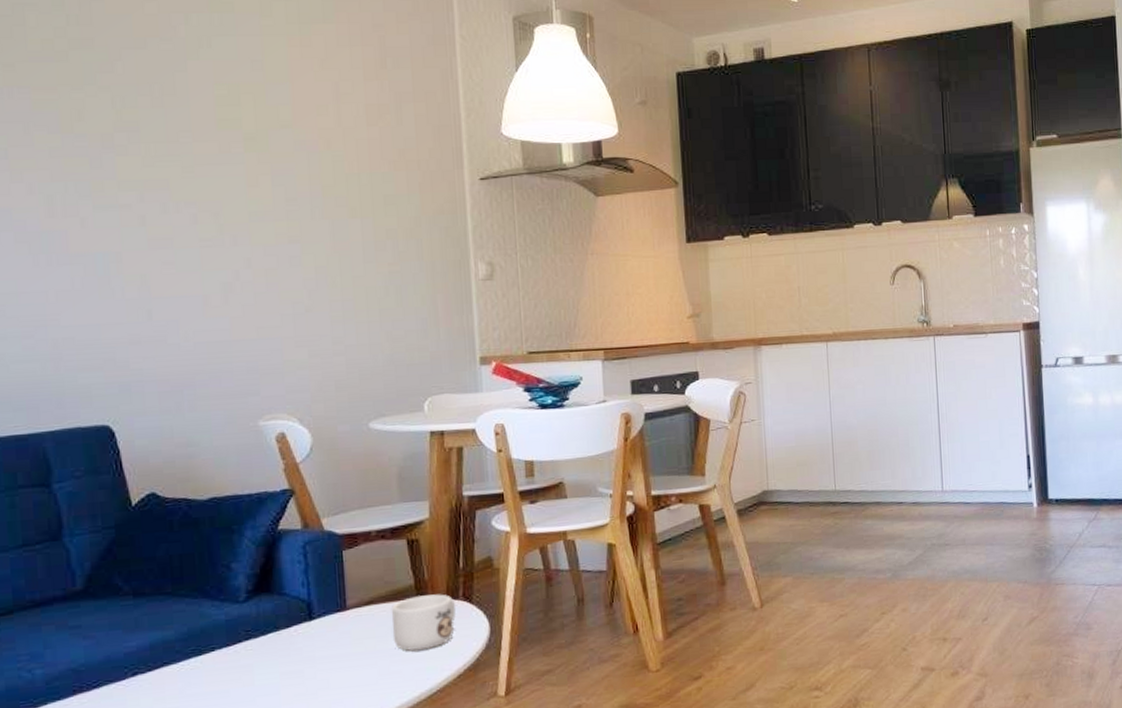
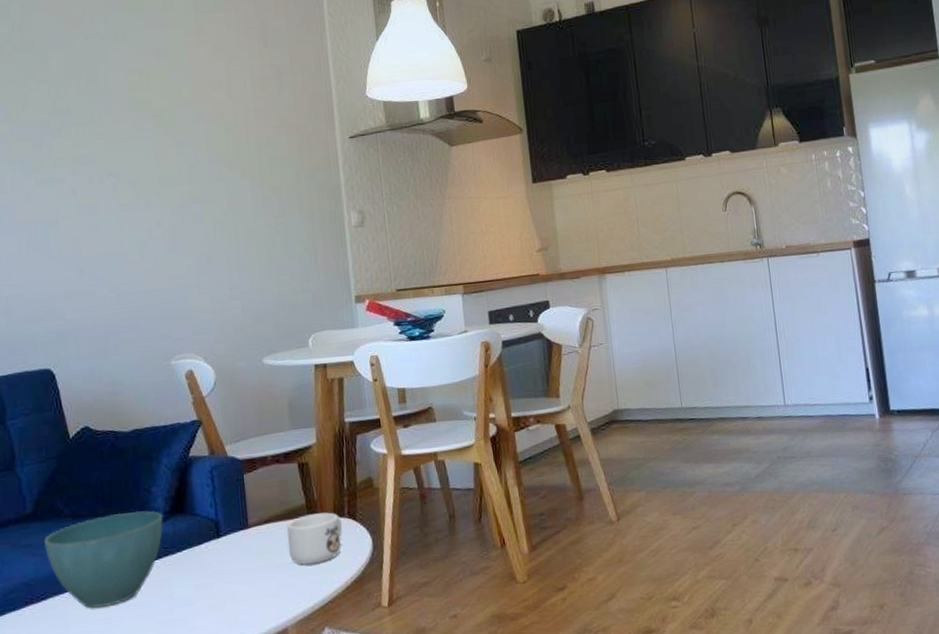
plant pot: none [97,589,245,699] -> present [44,510,163,609]

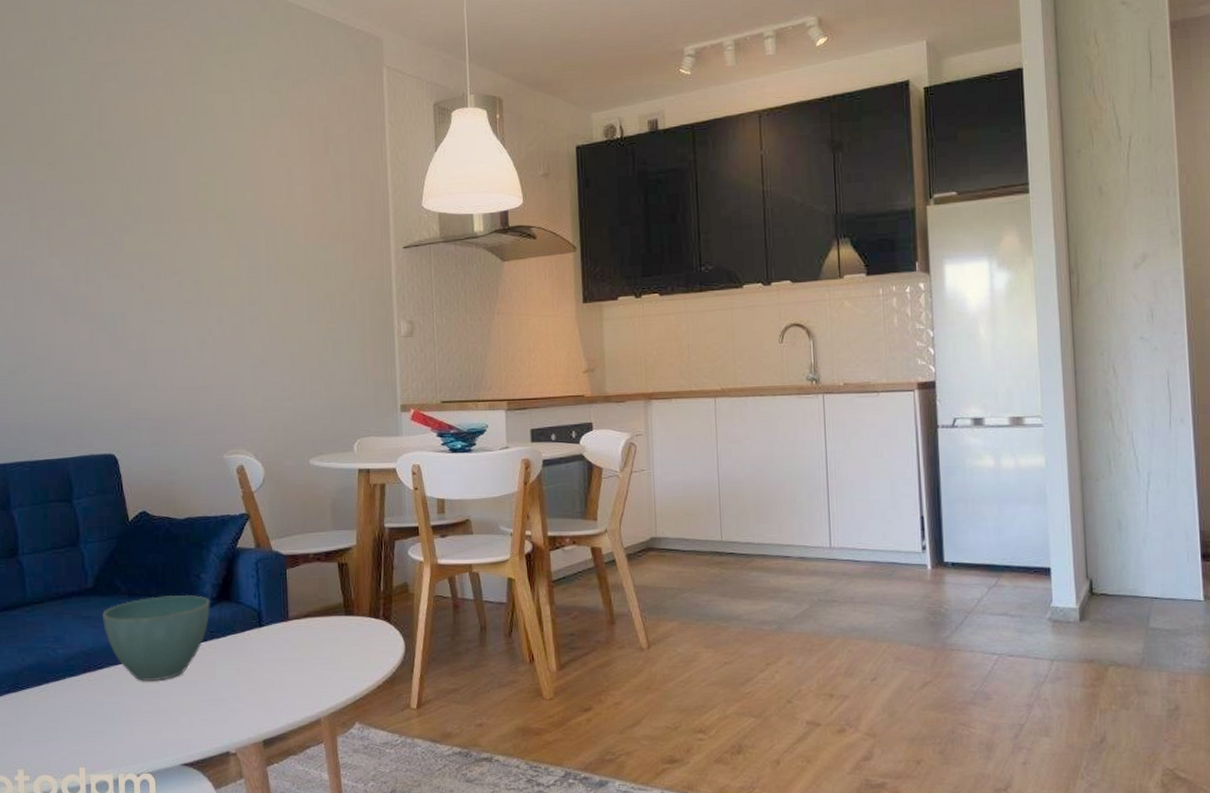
mug: present [286,512,342,565] -> none [324,613,377,660]

